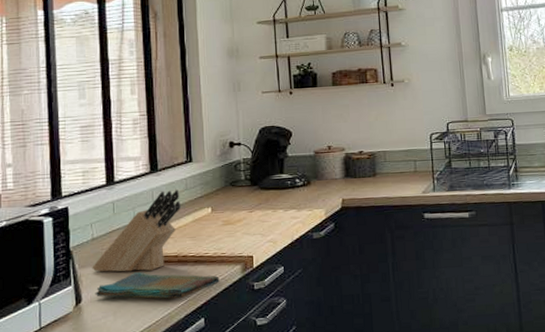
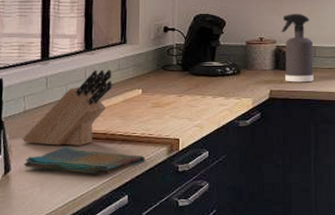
spray bottle: none [349,119,386,190] -> present [281,14,314,83]

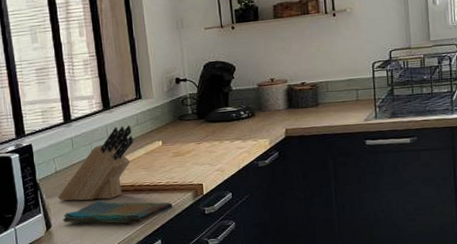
spray bottle: present [281,14,314,83] -> none [291,50,328,120]

